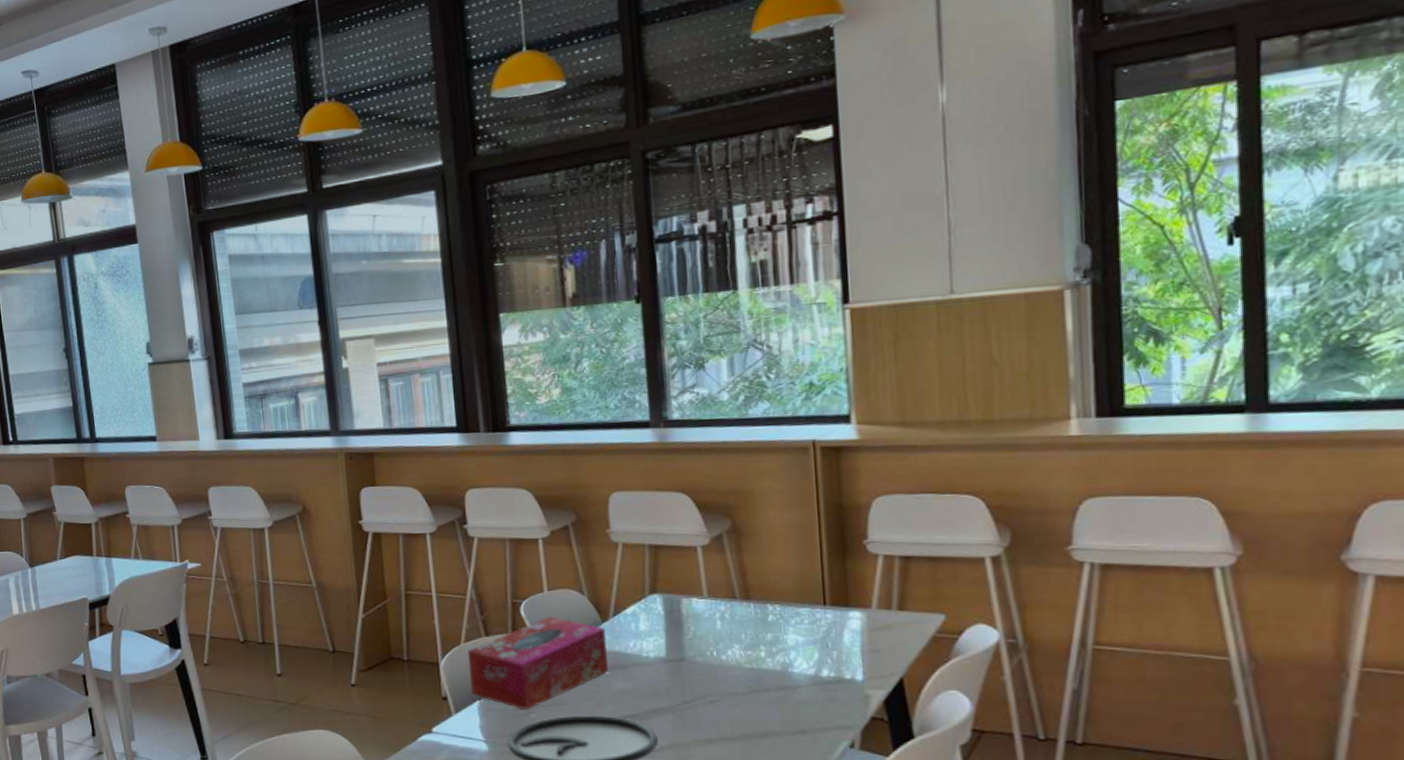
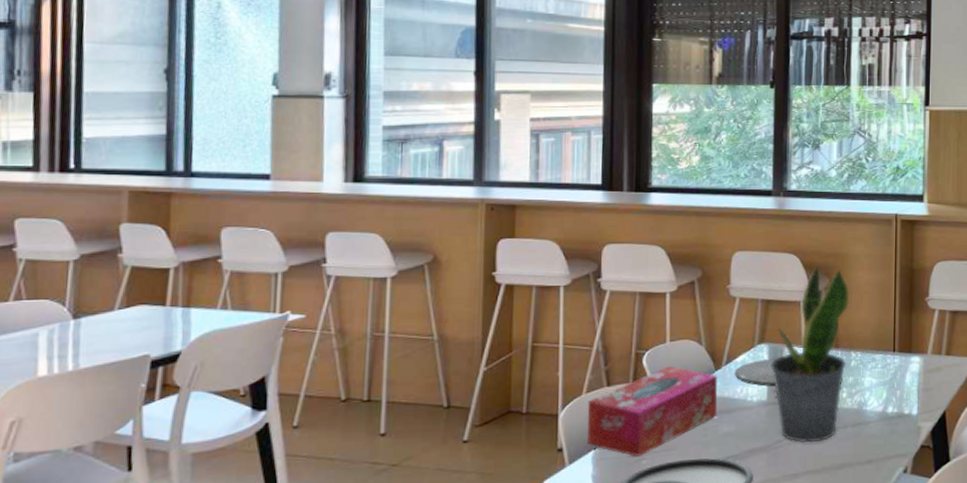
plate: none [624,610,675,641] -> present [734,358,776,387]
potted plant: none [667,503,762,706] -> present [771,264,850,443]

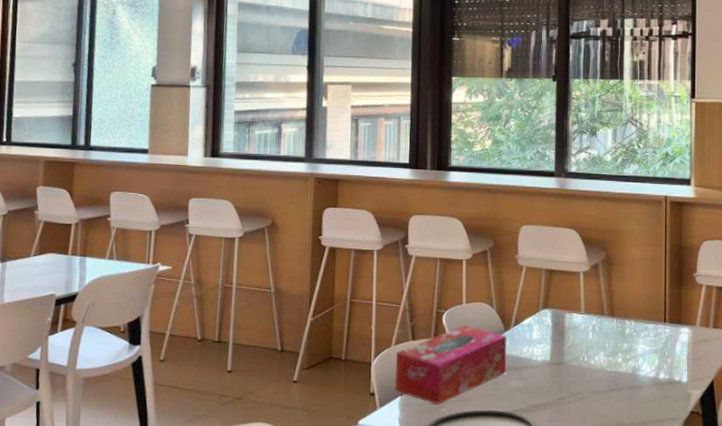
plate: present [734,358,776,387] -> none [521,322,558,348]
potted plant: present [771,264,850,443] -> none [554,239,624,402]

